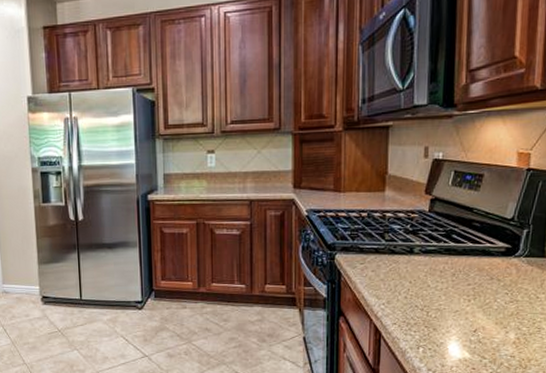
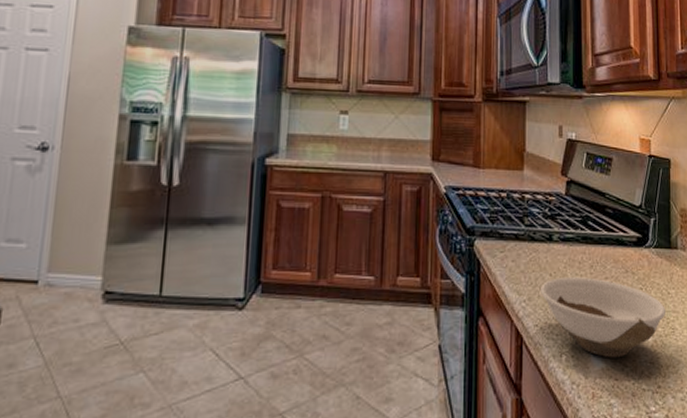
bowl: none [400,284,532,351] -> present [541,277,665,358]

